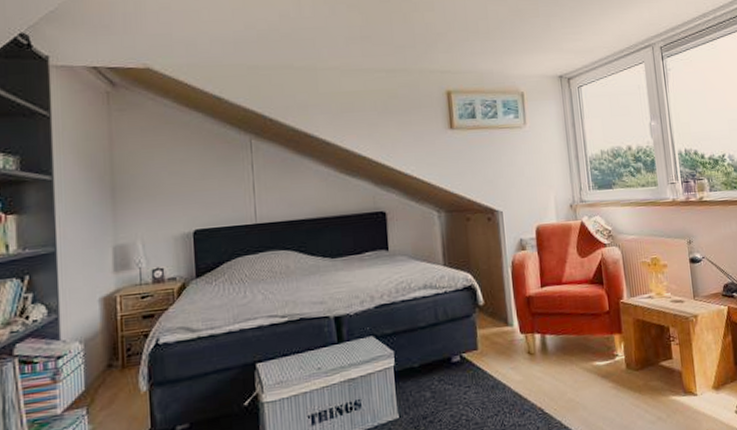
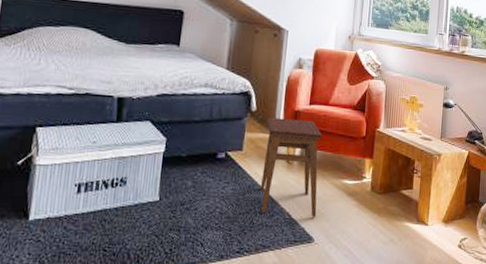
stool: none [497,305,572,413] -> present [260,117,322,217]

